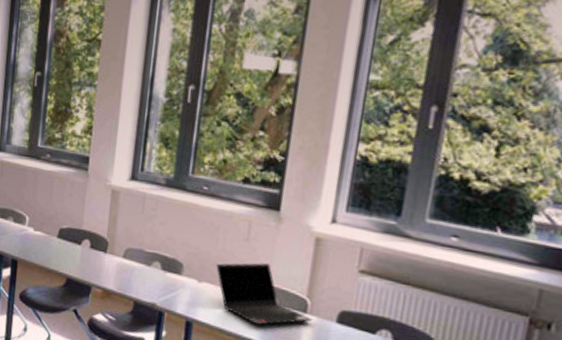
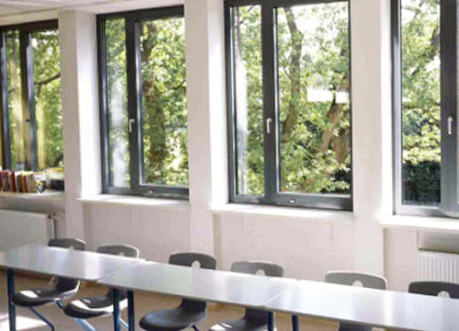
laptop computer: present [216,263,313,326] -> none [310,256,391,308]

